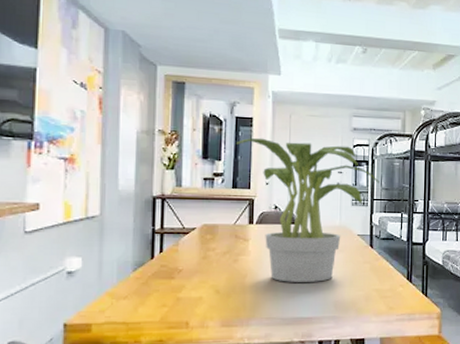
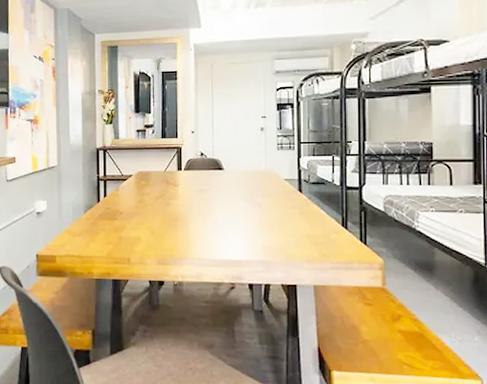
potted plant: present [235,137,380,282] -> none [162,89,307,226]

